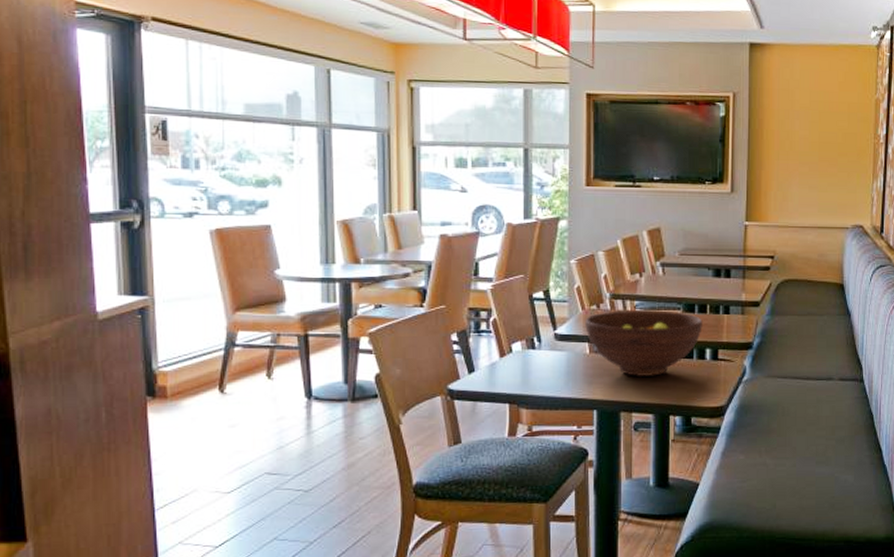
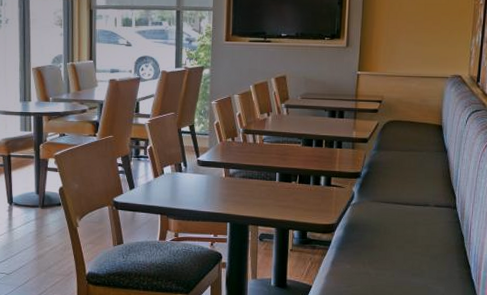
fruit bowl: present [585,309,703,377] -> none [222,142,319,198]

